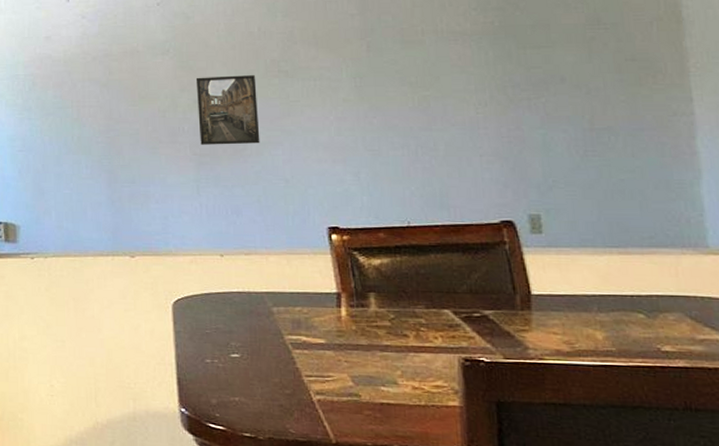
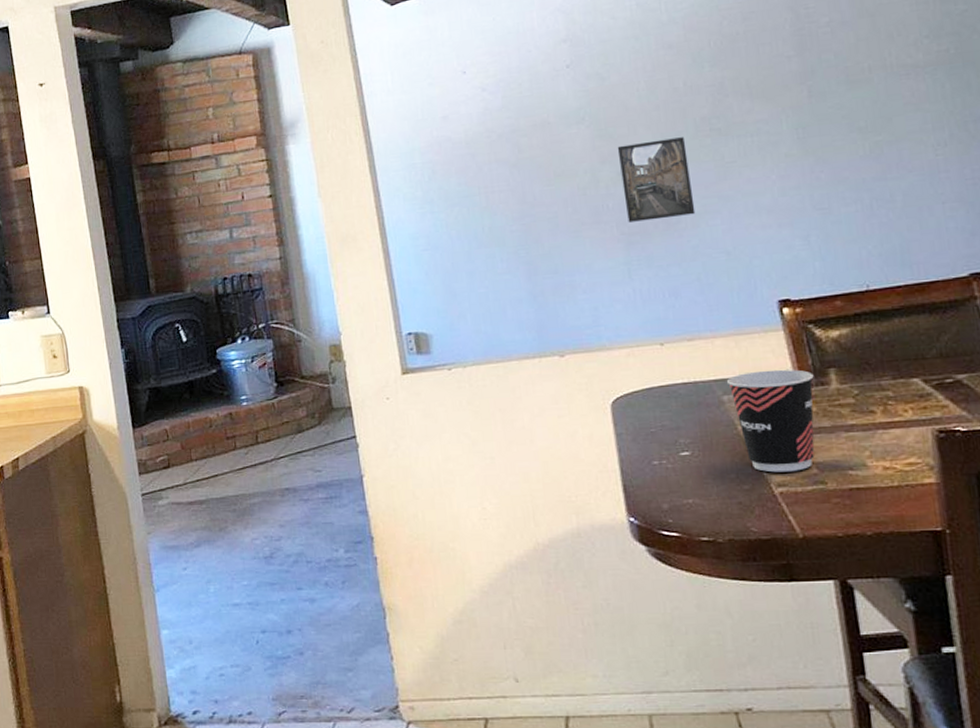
cup: none [276,288,355,383] -> present [726,369,815,473]

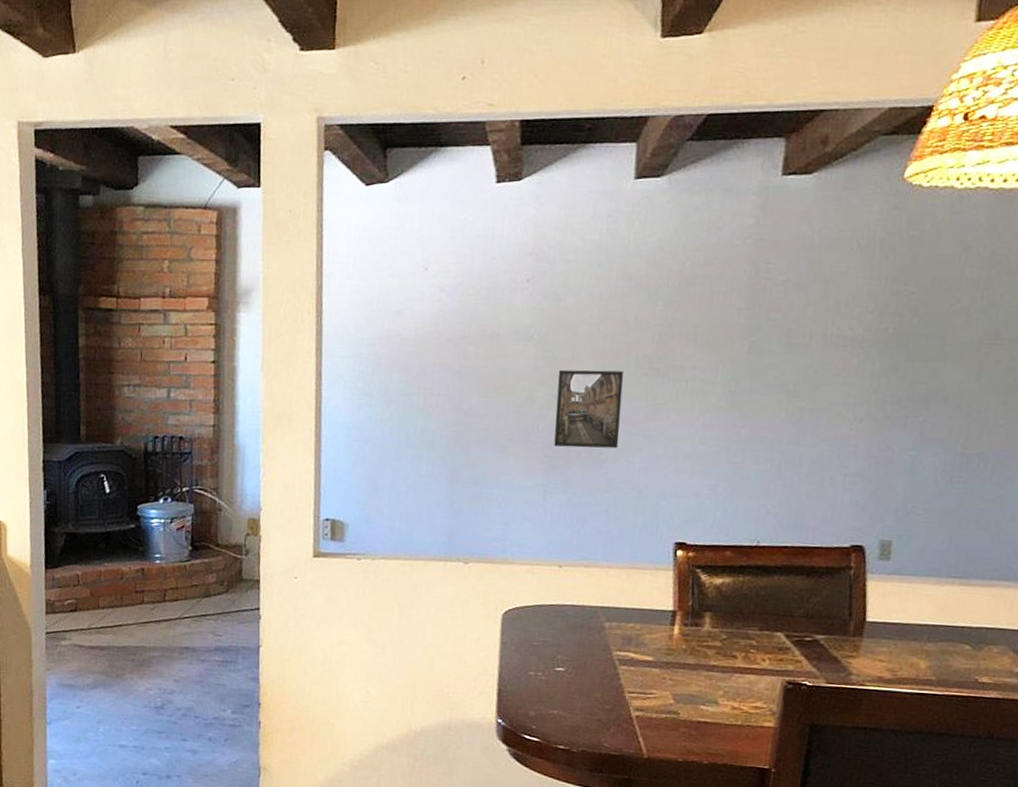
cup: present [726,369,815,473] -> none [611,604,691,700]

